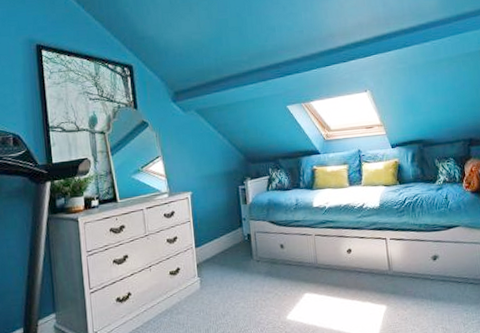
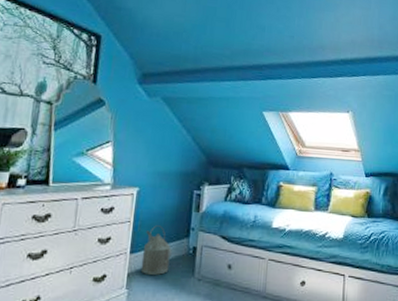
watering can: none [205,221,231,263] -> present [140,225,172,275]

